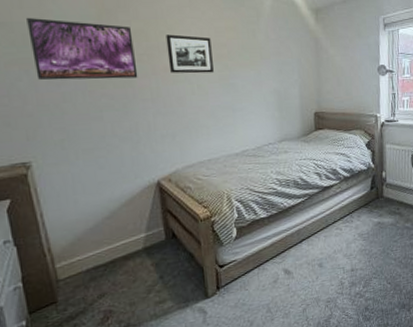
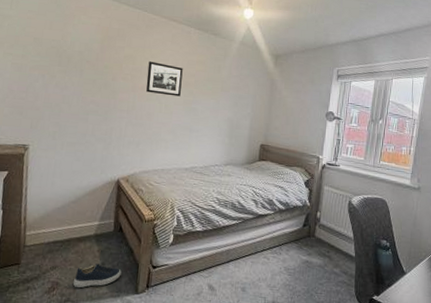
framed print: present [26,17,138,80] -> none [49,36,124,92]
shoe: none [129,277,185,310] -> present [72,263,122,288]

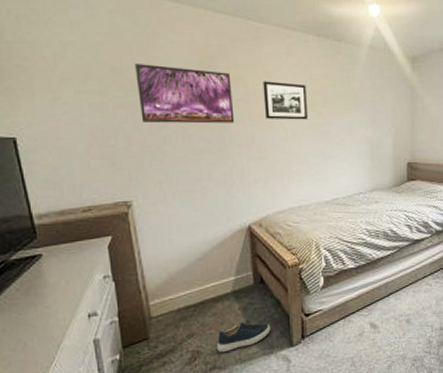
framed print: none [49,36,124,92] -> present [135,63,235,124]

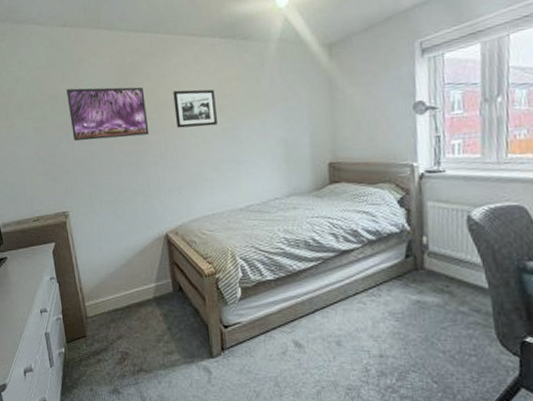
shoe: present [216,322,271,352] -> none [142,329,191,356]

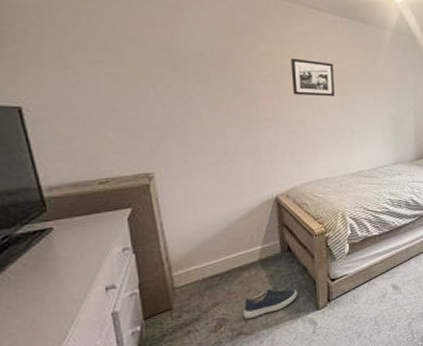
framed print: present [66,87,149,141] -> none [157,34,262,98]
shoe: none [142,329,191,356] -> present [242,289,297,319]

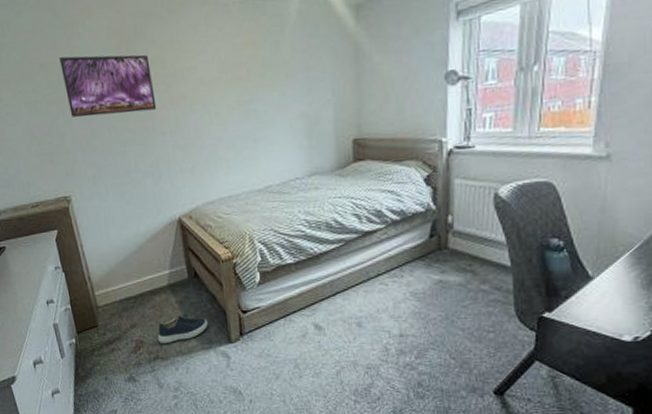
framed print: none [157,34,262,98] -> present [59,54,157,117]
picture frame: present [291,58,335,96] -> none [182,57,232,102]

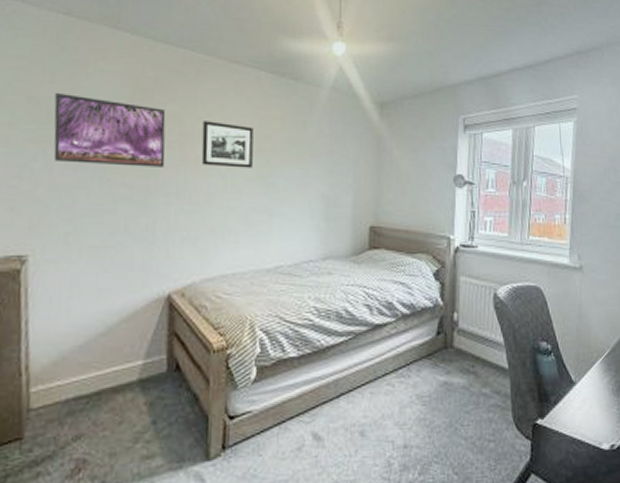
shoe: present [157,316,208,343] -> none [108,423,183,463]
picture frame: none [182,57,232,102] -> present [201,121,254,168]

